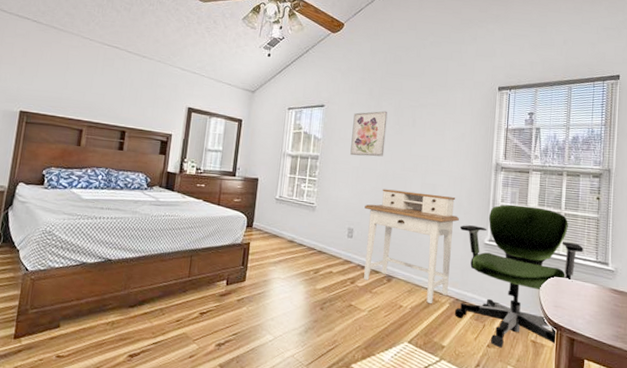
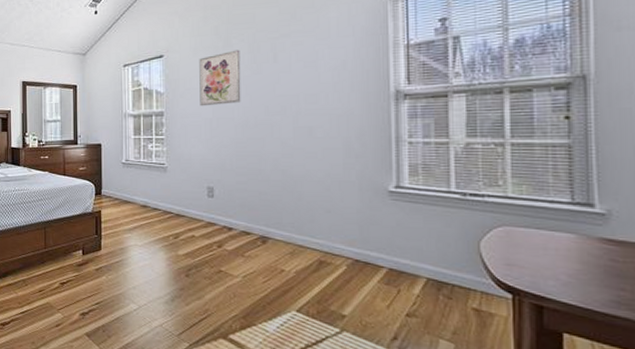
desk: present [364,189,459,303] -> none [224,138,349,266]
office chair: present [454,204,584,348] -> none [351,139,548,318]

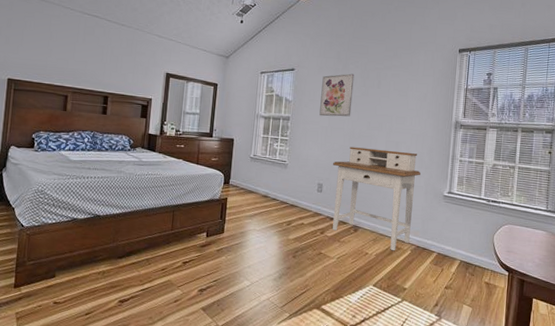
desk: none [224,138,349,266] -> present [332,146,421,250]

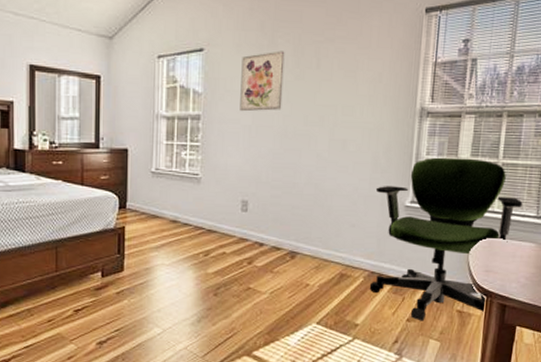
desk: present [332,146,421,250] -> none [260,150,375,279]
office chair: none [415,159,535,289] -> present [369,157,523,321]

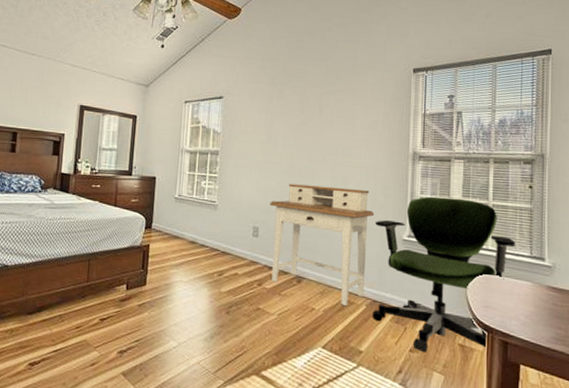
wall art: present [240,50,285,112] -> none [252,100,292,150]
desk: none [260,150,375,279] -> present [270,184,374,305]

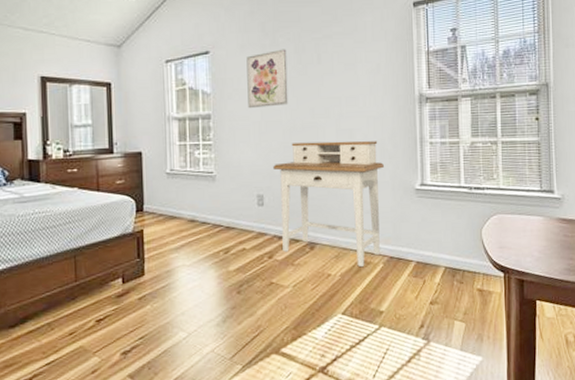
wall art: none [252,100,292,150] -> present [246,49,288,109]
office chair: present [372,196,516,353] -> none [385,139,526,303]

